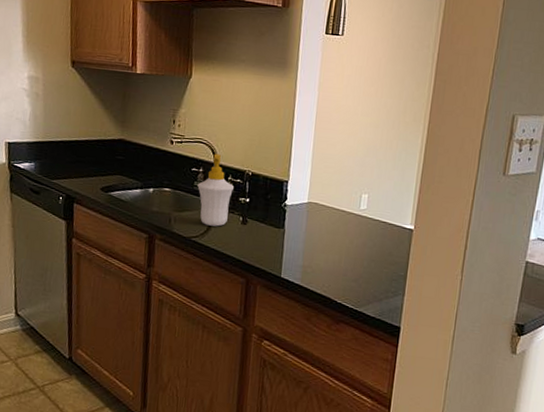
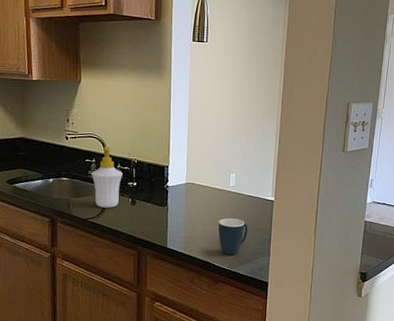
mug: none [343,247,380,292] -> present [218,218,248,255]

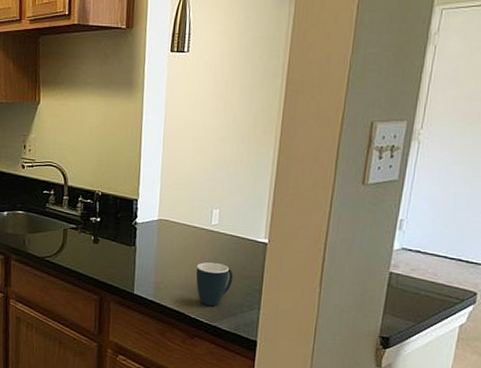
soap bottle: present [91,146,123,208] -> none [49,176,85,246]

